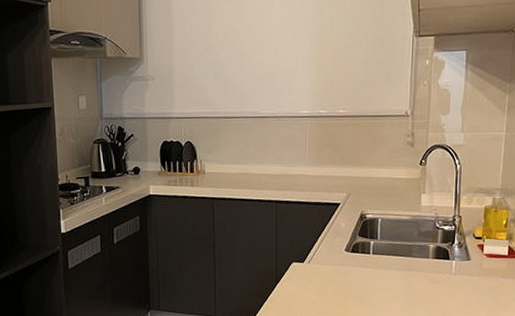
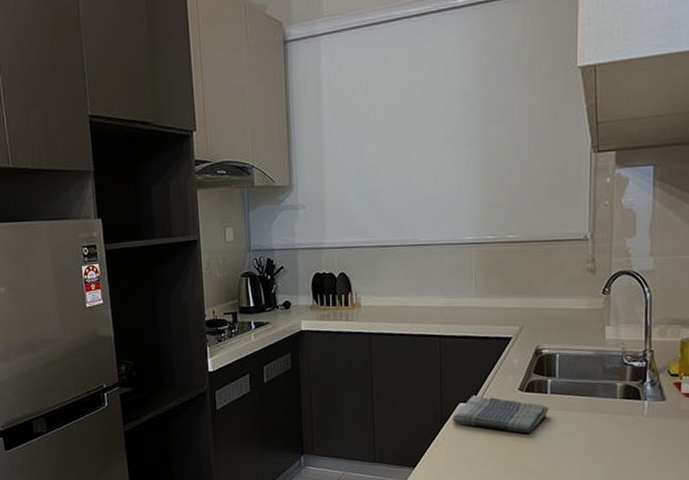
dish towel: none [286,256,371,290] -> present [452,395,549,433]

